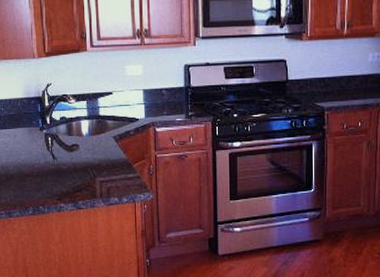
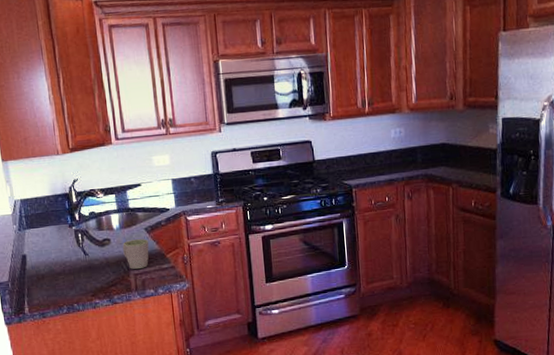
mug: none [91,147,116,176] -> present [123,239,149,269]

